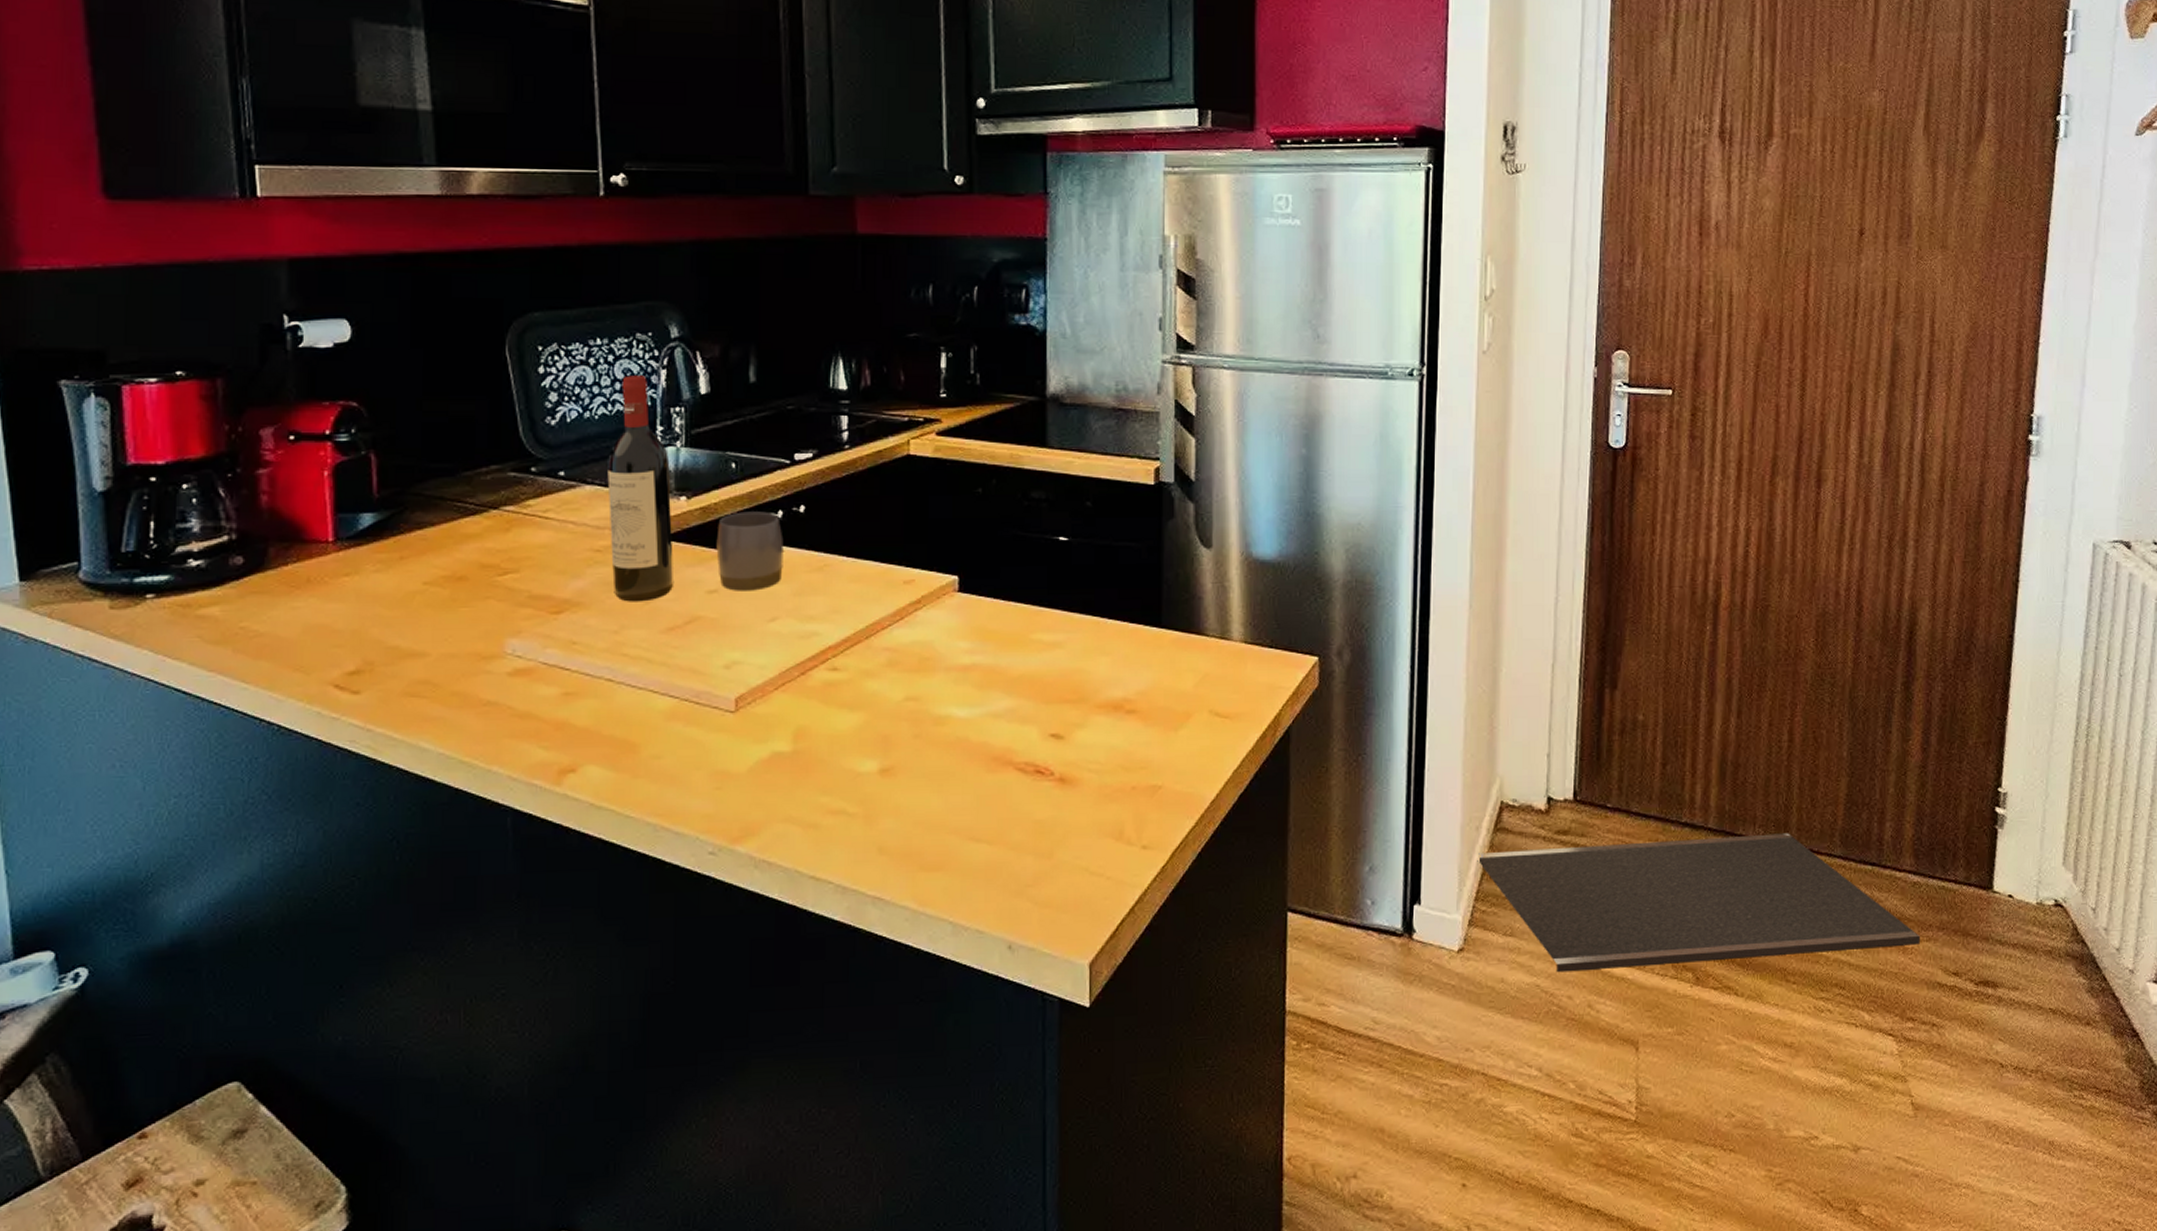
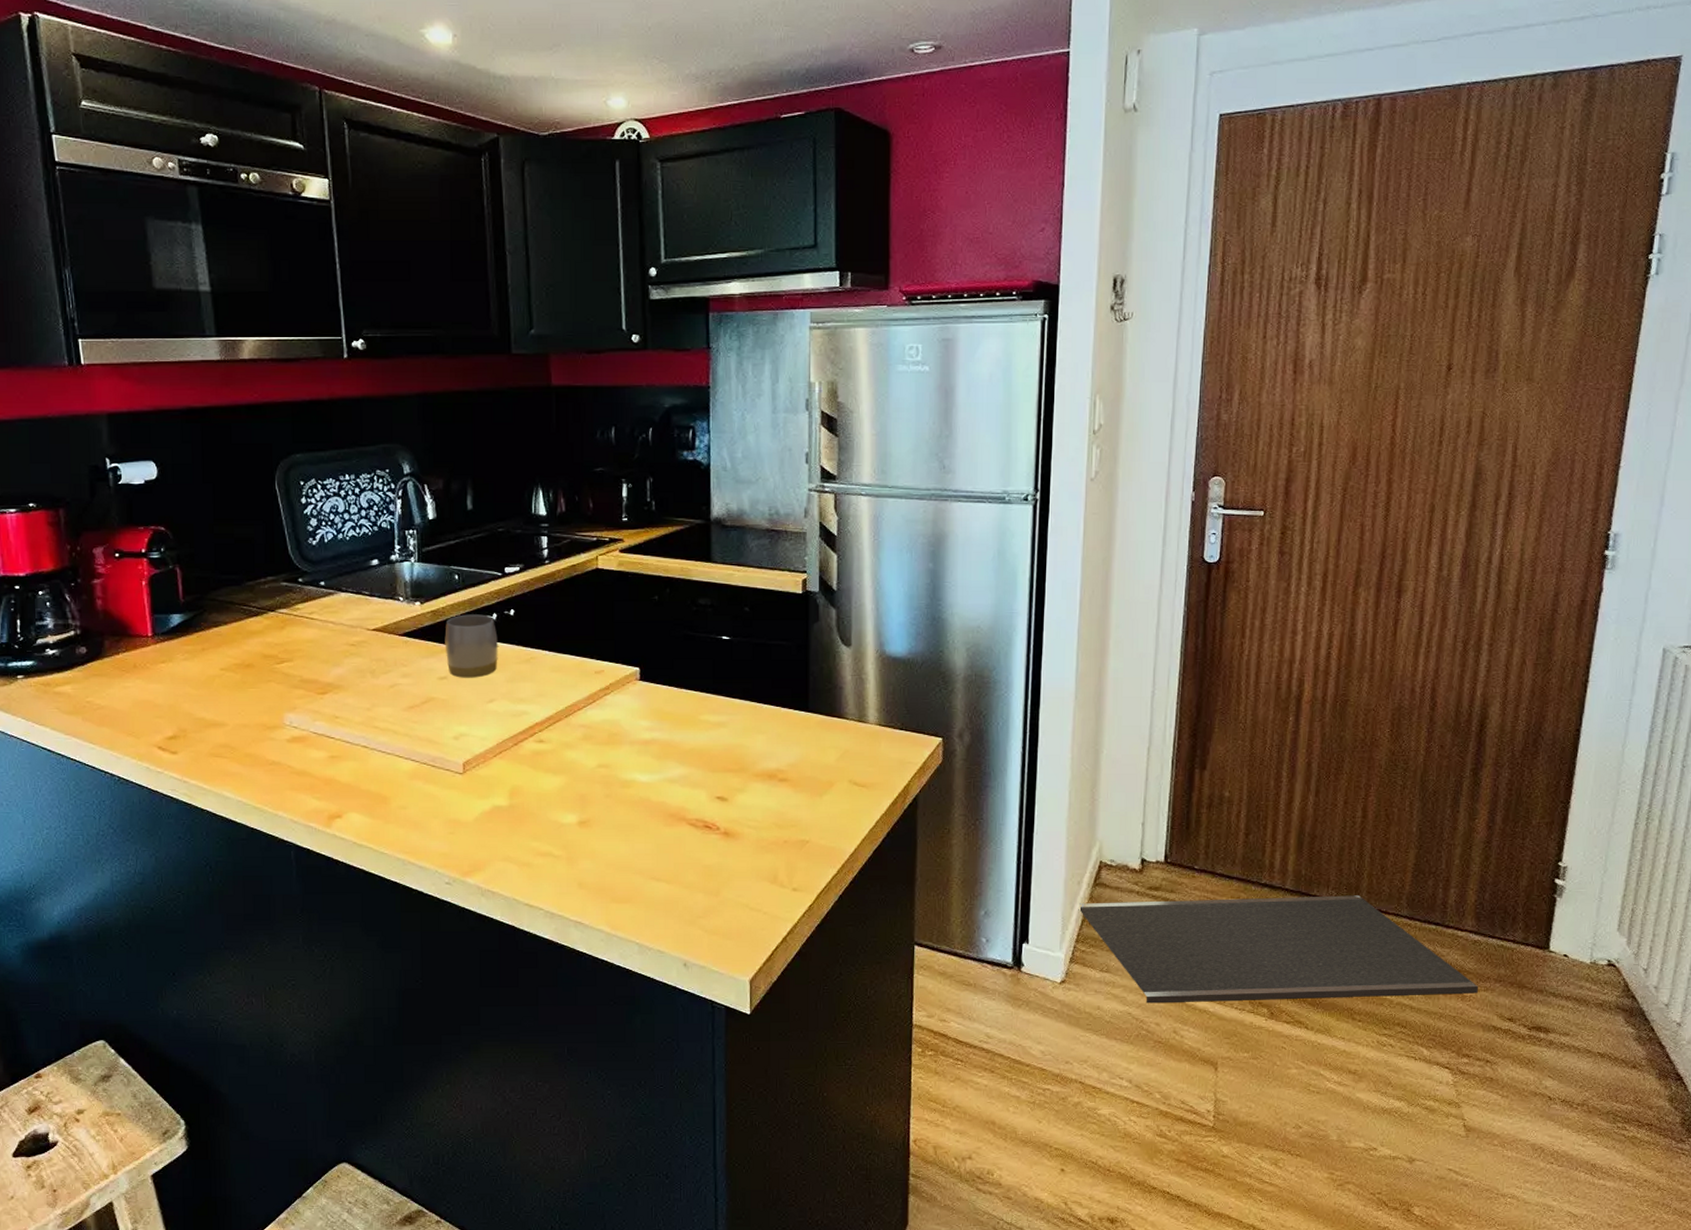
wine bottle: present [607,375,673,602] -> none [358,504,412,686]

